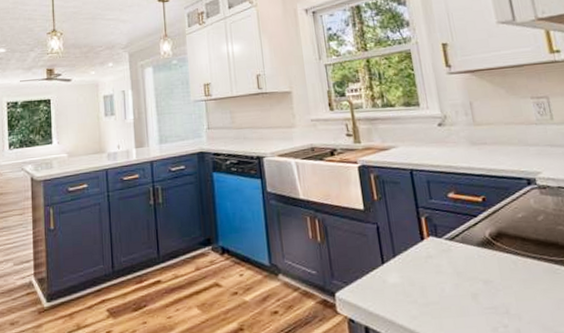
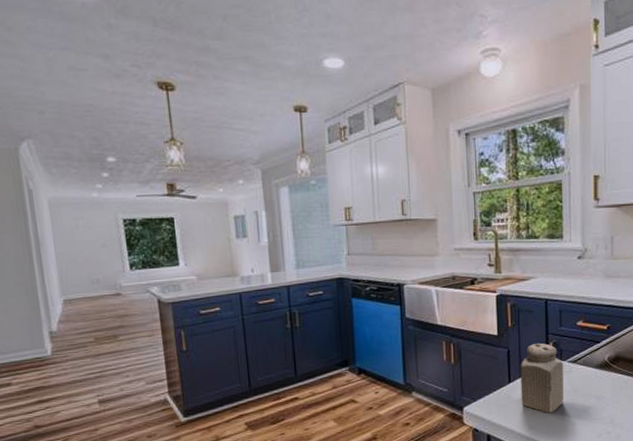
salt shaker: none [392,217,447,301] -> present [520,342,564,413]

